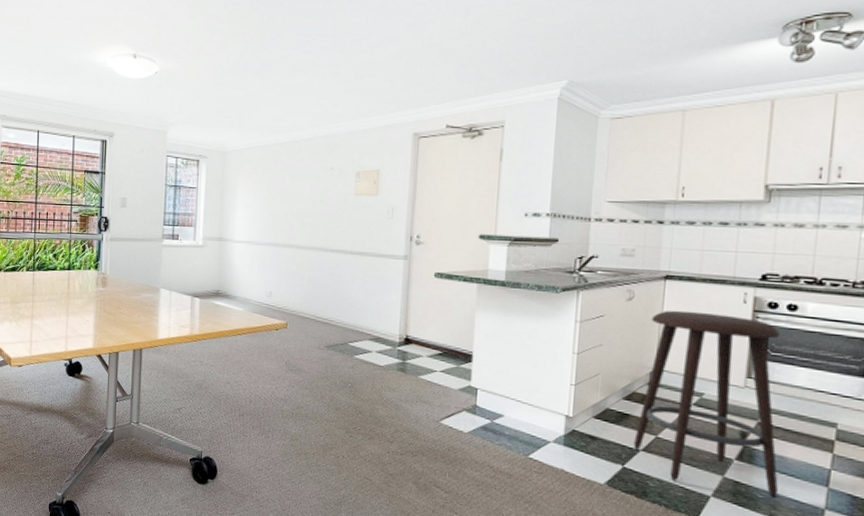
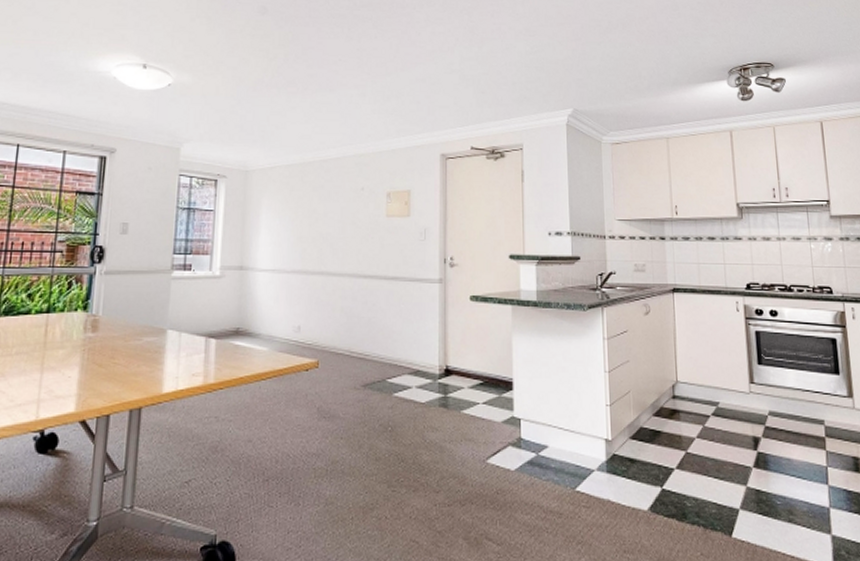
stool: present [633,310,780,498] -> none [666,321,791,502]

